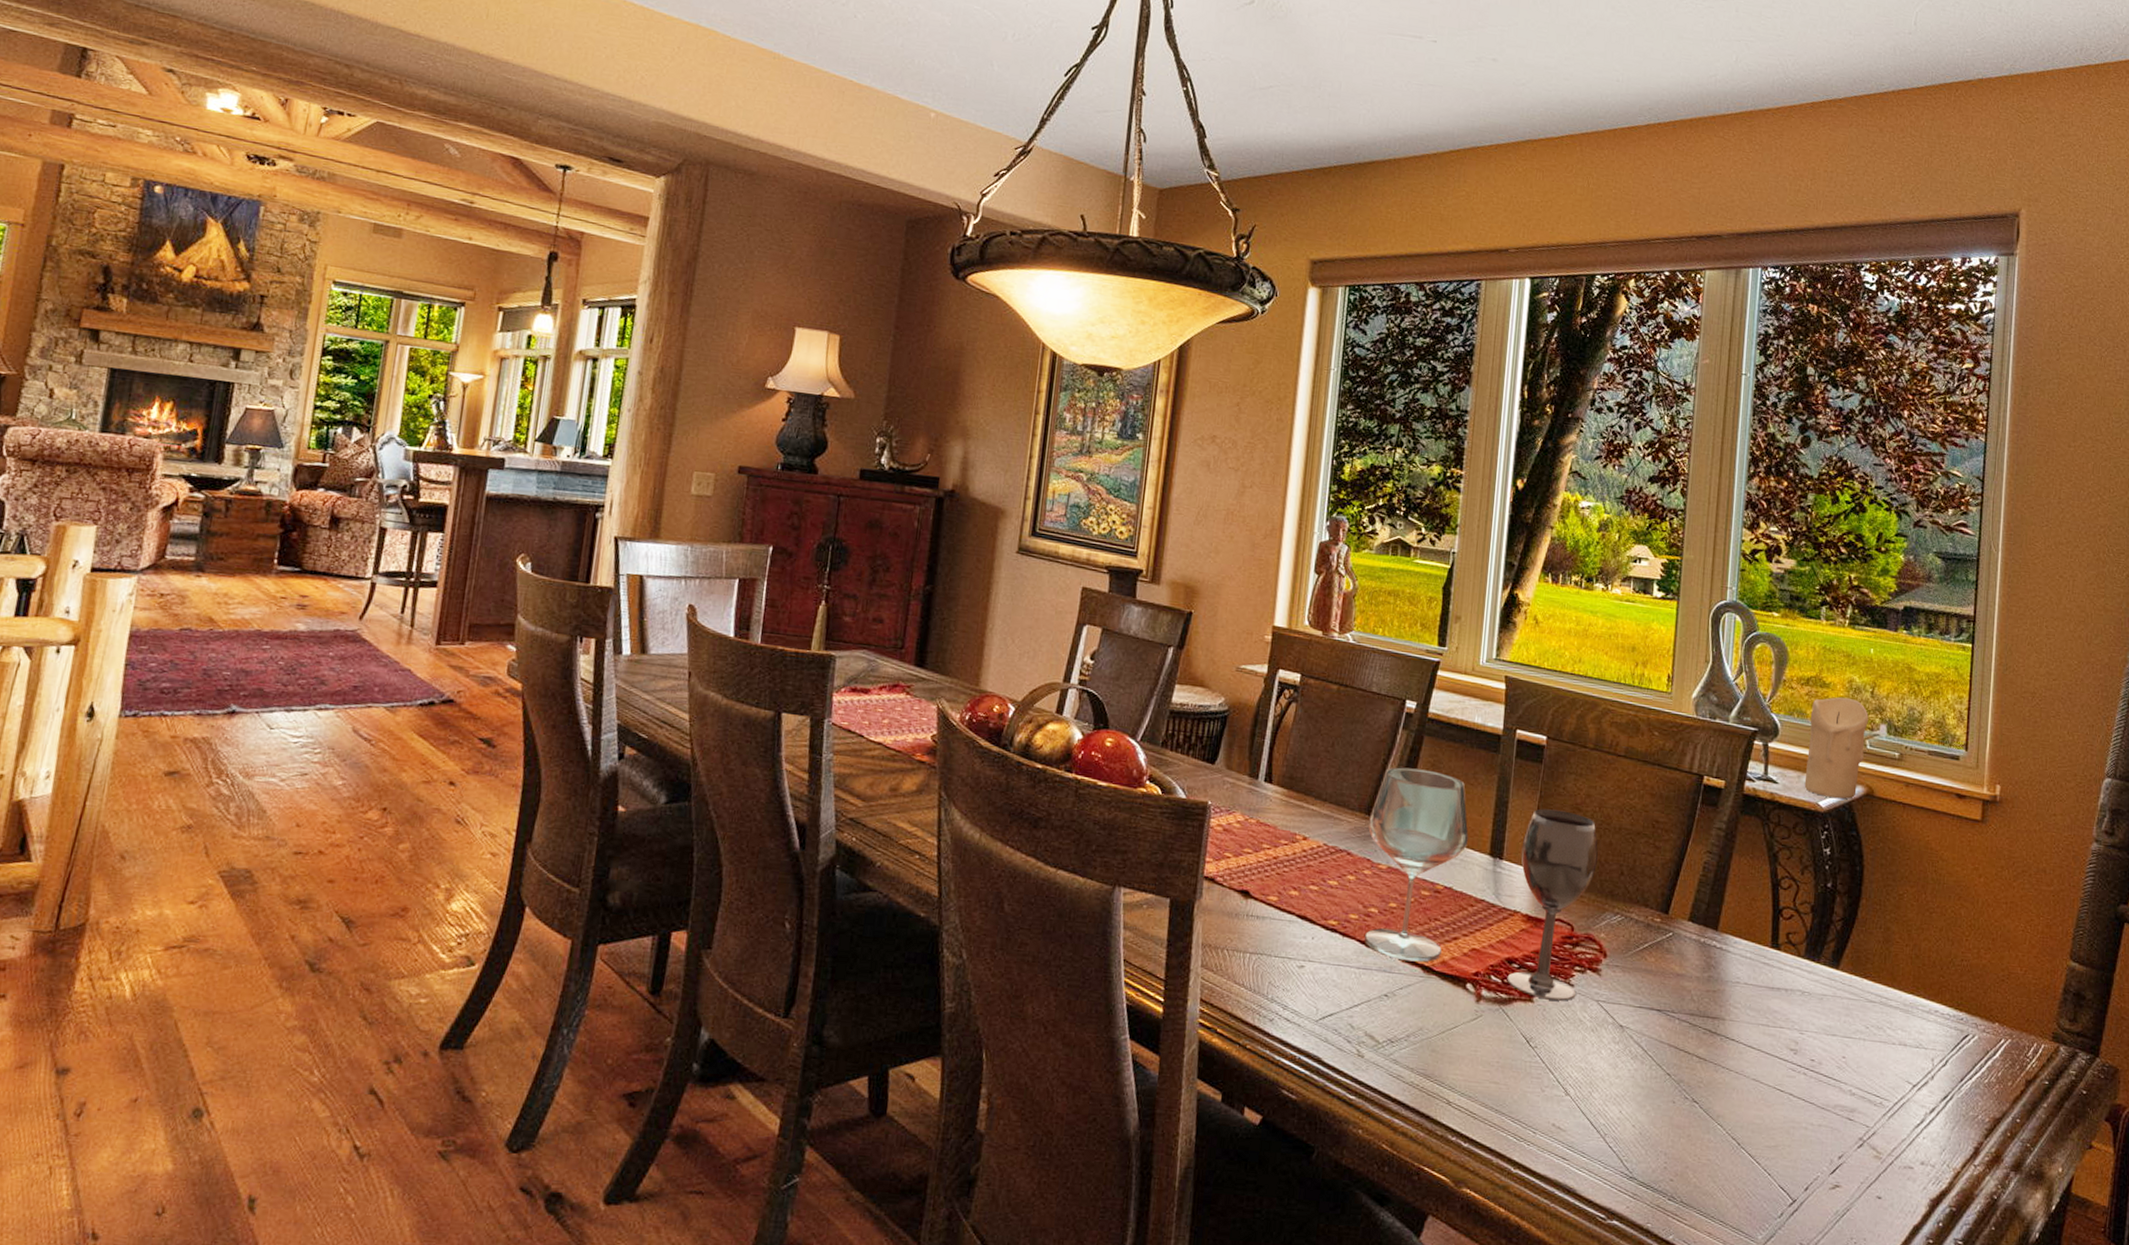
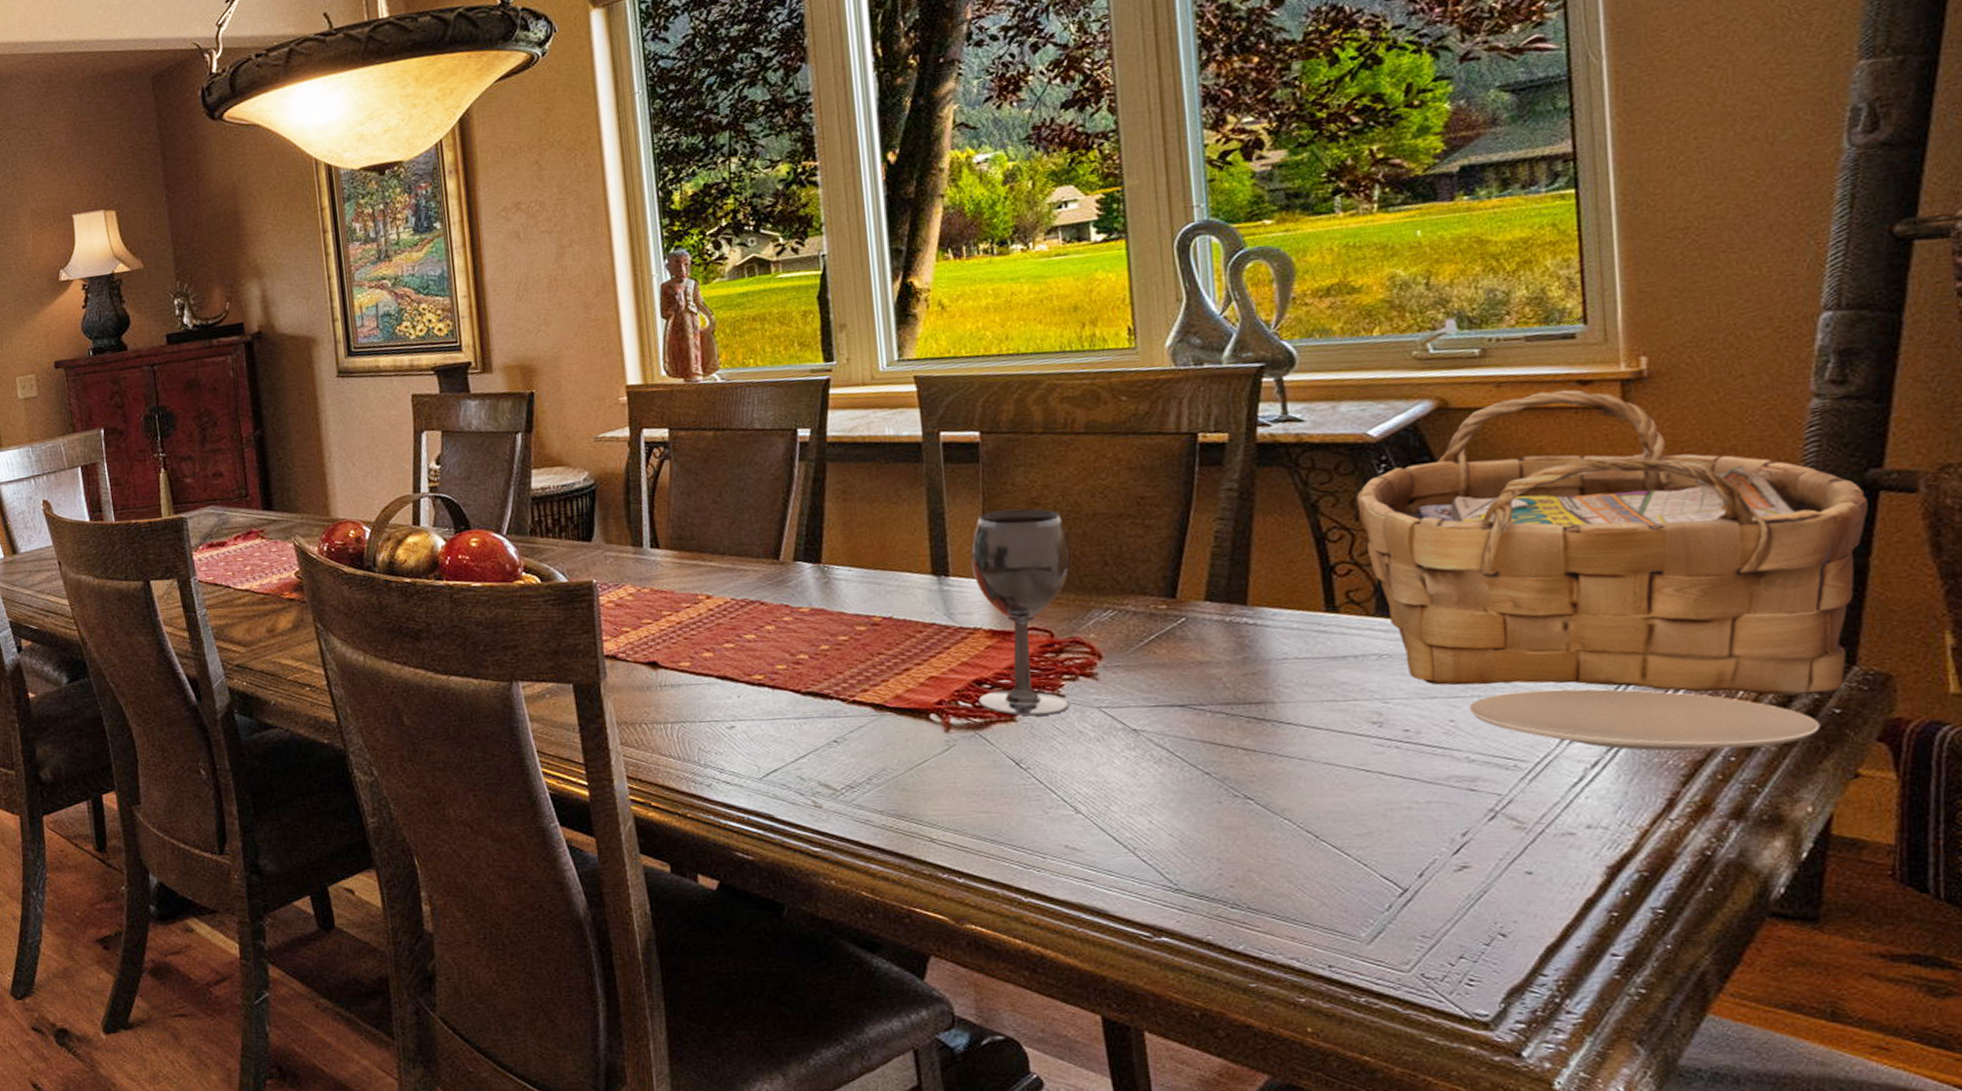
wine glass: present [1364,767,1469,963] -> none [778,497,902,703]
candle: present [1804,697,1869,799] -> none [1338,298,1427,424]
woven basket: none [1804,797,2117,1077] -> present [1356,389,1868,696]
plate: none [1856,1040,2073,1114] -> present [1469,689,1820,752]

